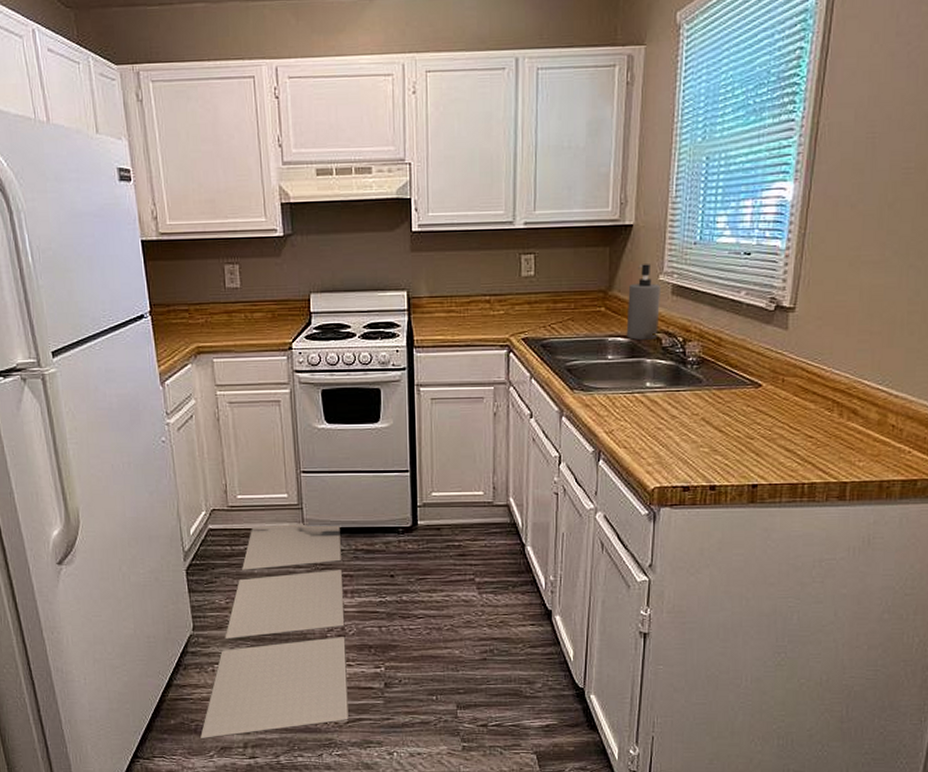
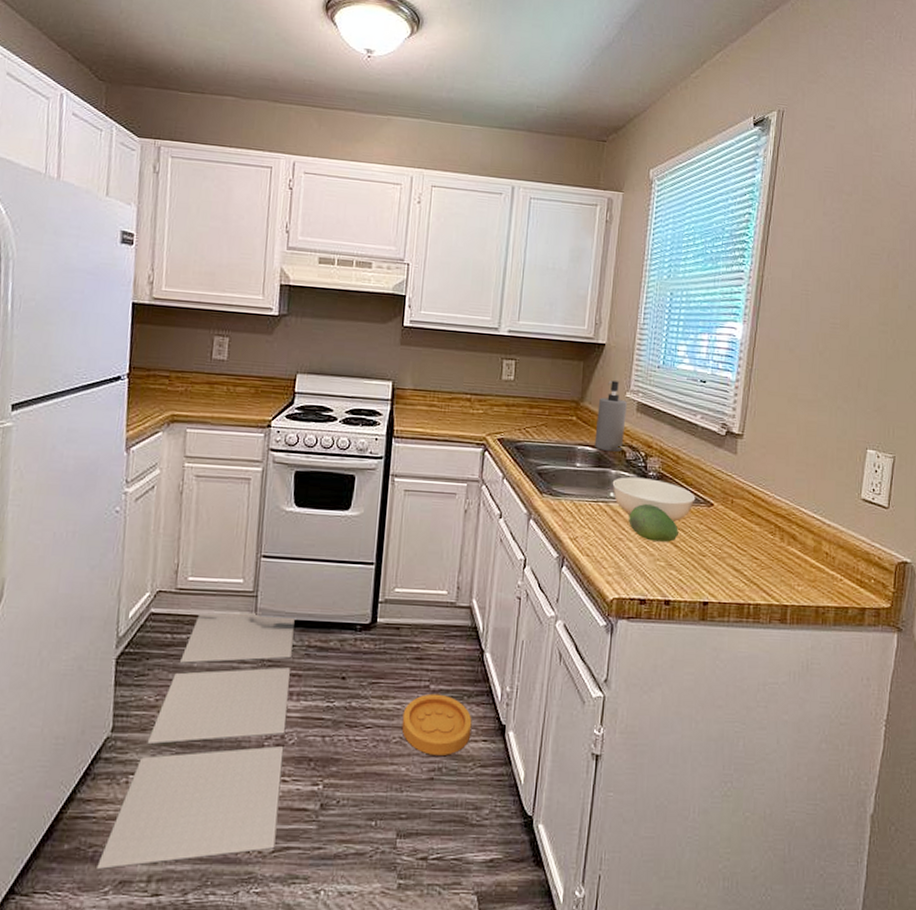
pet bowl: none [451,585,519,640] -> present [401,693,472,757]
bowl: none [648,364,741,406] -> present [612,477,696,522]
fruit: none [668,391,723,428] -> present [629,504,678,542]

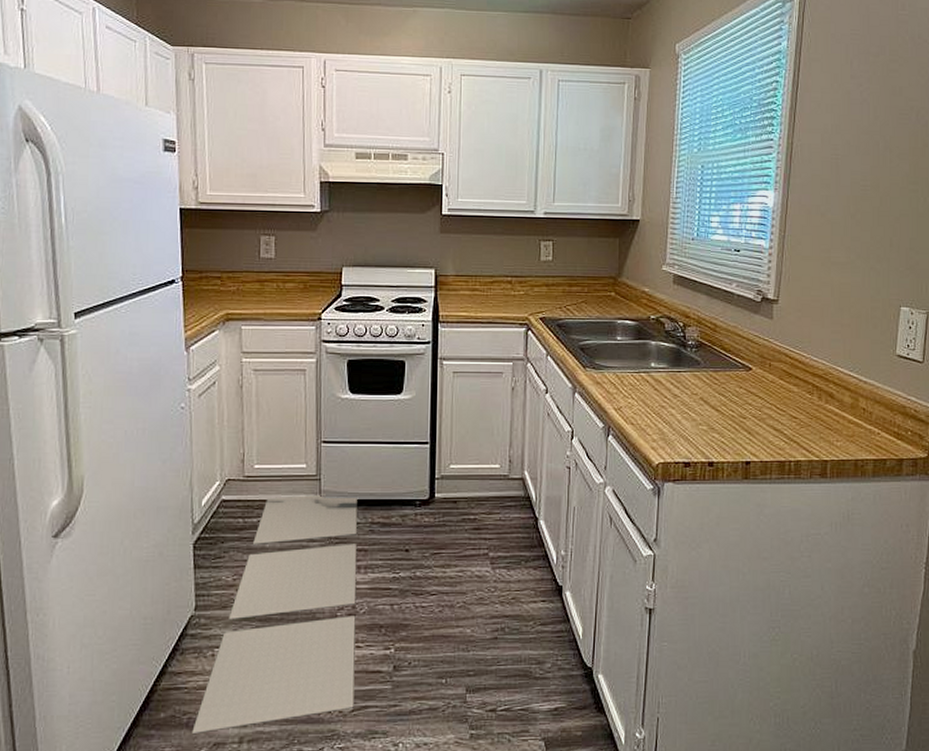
pet bowl: present [401,693,472,757] -> none [464,560,530,618]
soap dispenser: present [594,380,627,453] -> none [633,255,663,325]
bowl: present [612,477,696,522] -> none [652,347,734,387]
fruit: present [629,504,678,542] -> none [670,372,719,407]

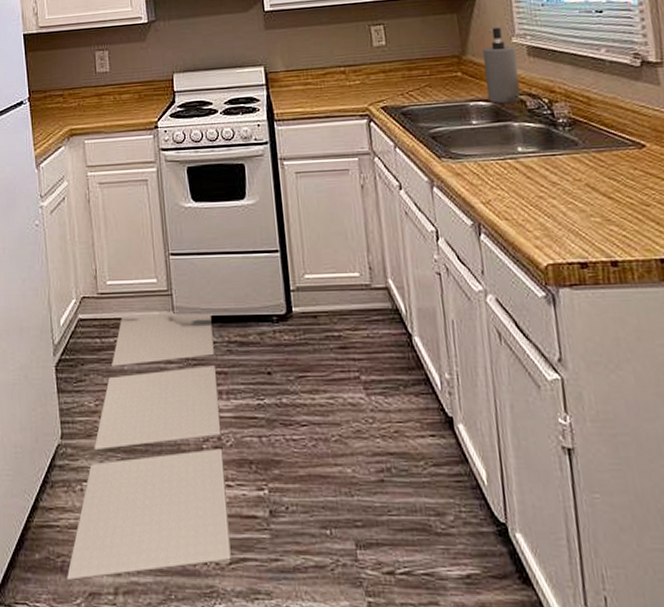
soap dispenser: none [633,255,663,325] -> present [483,27,521,104]

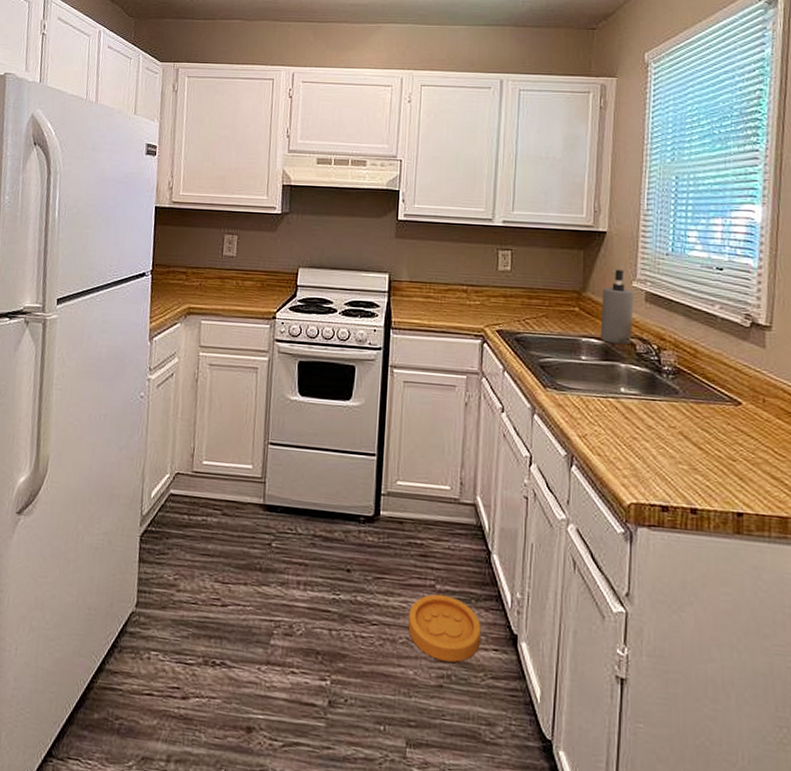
door mat: present [67,310,231,580] -> none [122,497,301,743]
pet bowl: none [337,385,416,455] -> present [408,593,481,663]

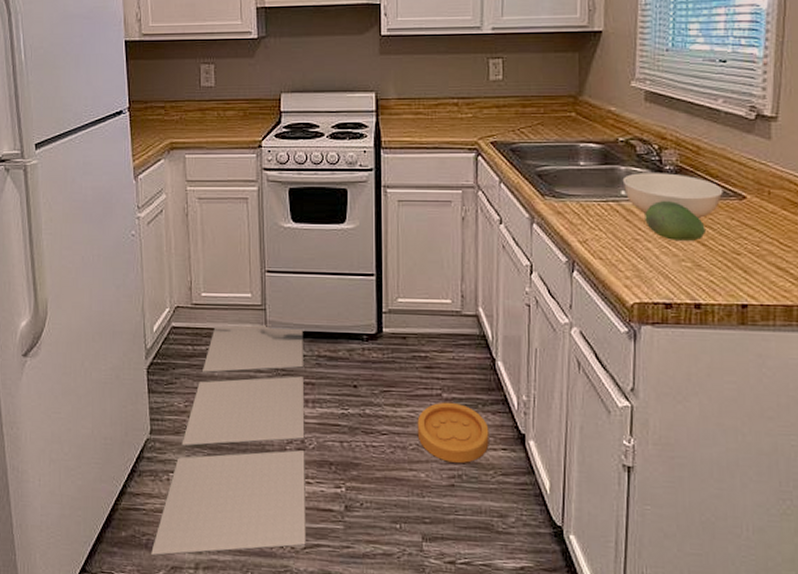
door mat: none [122,497,301,743] -> present [151,324,306,555]
soap dispenser: present [600,269,634,345] -> none [598,70,633,148]
bowl: none [622,371,720,421] -> present [622,173,723,218]
fruit: none [643,401,702,444] -> present [645,201,705,241]

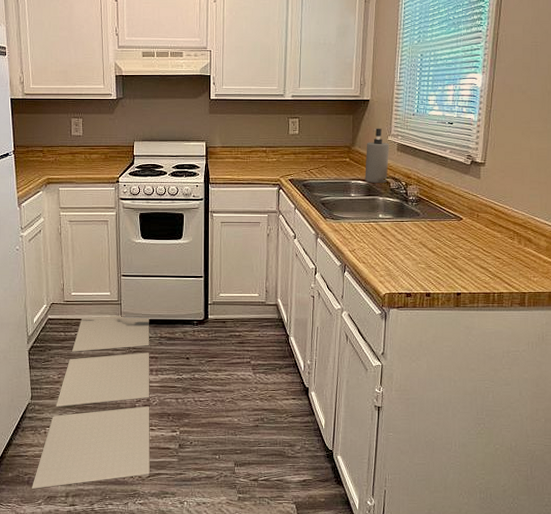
pet bowl: present [417,402,489,464] -> none [232,367,284,411]
soap dispenser: none [598,70,633,148] -> present [365,128,389,184]
bowl: present [622,173,723,218] -> none [380,202,448,234]
fruit: present [645,201,705,241] -> none [395,222,435,249]

